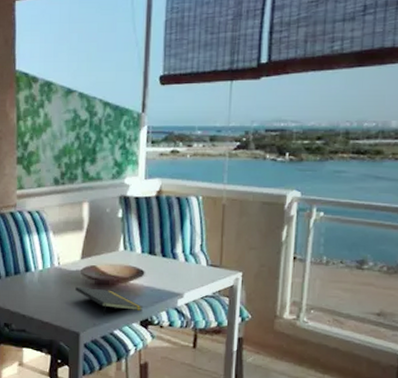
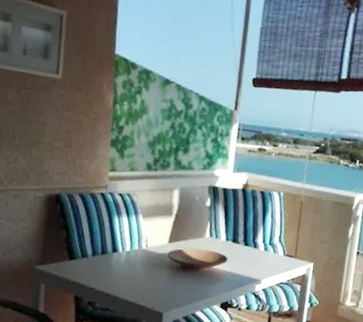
notepad: present [75,286,144,316] -> none [161,268,225,298]

